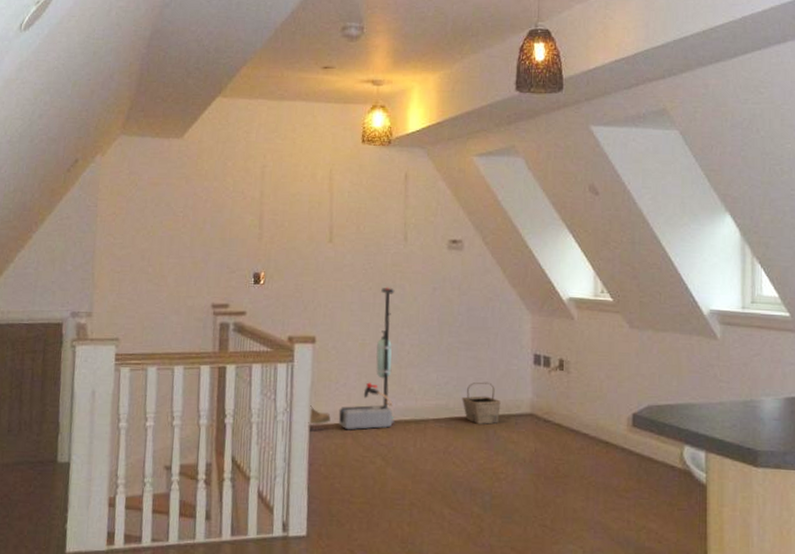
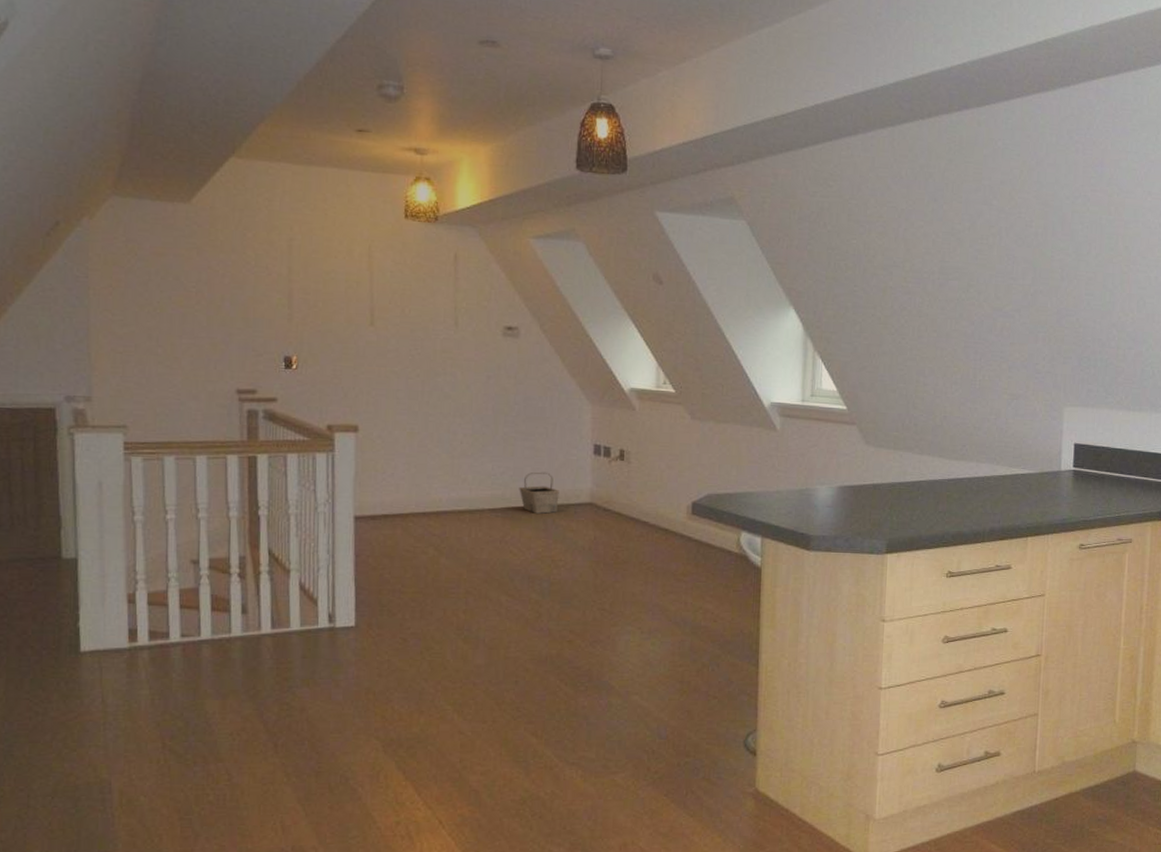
boot cleaning station: present [308,287,395,430] -> none [353,374,447,521]

